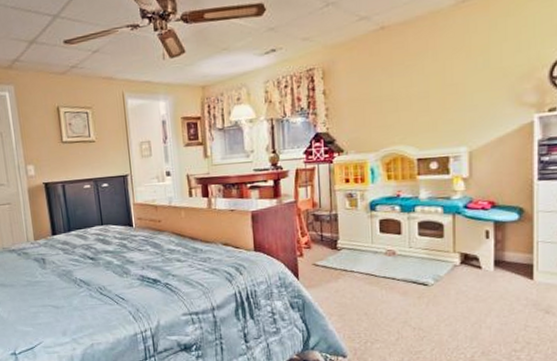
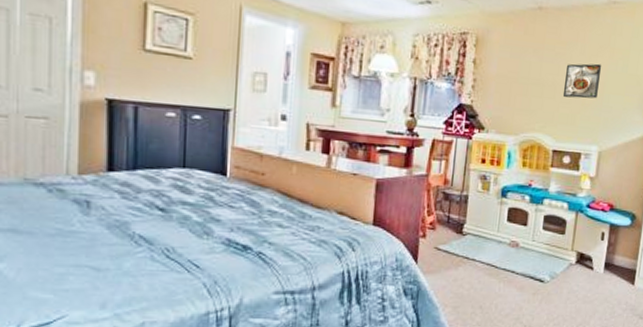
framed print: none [419,65,460,106] -> present [562,63,602,99]

